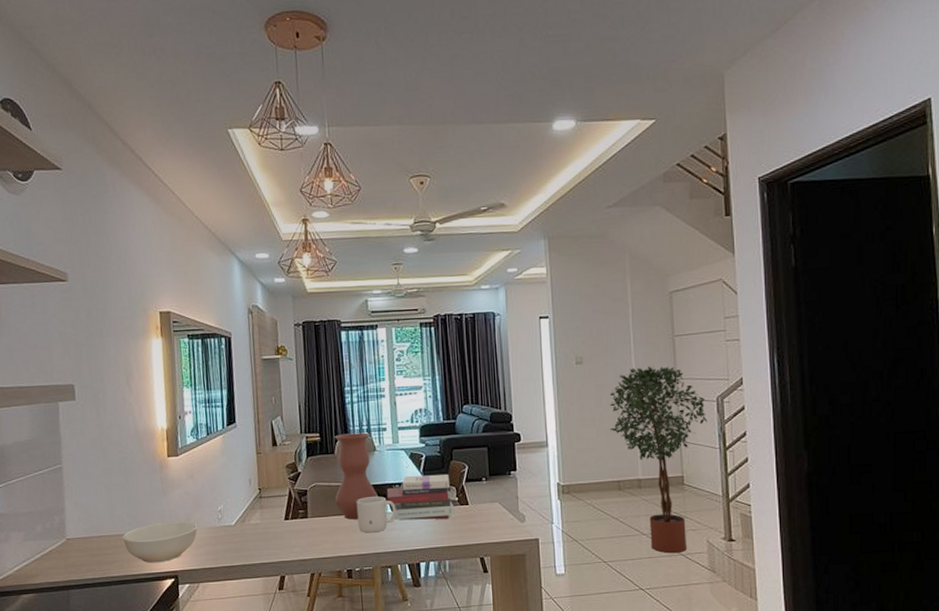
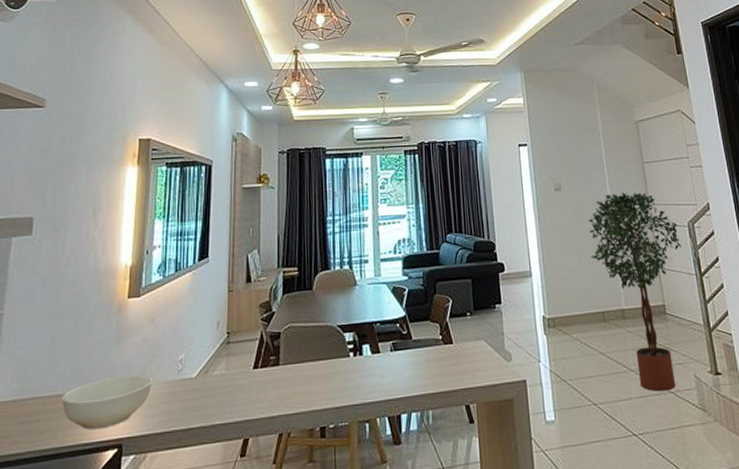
vase: present [334,432,378,520] -> none [310,265,357,366]
mug: present [356,496,397,533] -> none [333,337,377,381]
books: present [386,474,455,520] -> none [366,310,439,364]

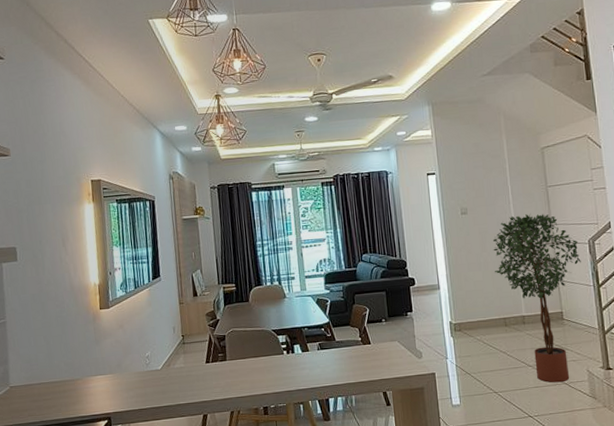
bowl: present [61,374,153,430] -> none [60,367,128,407]

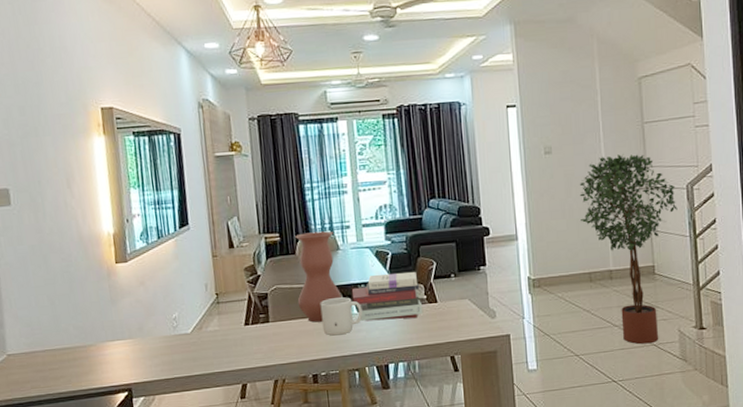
vase: none [249,281,289,361] -> present [295,231,343,323]
mug: none [269,339,306,373] -> present [320,297,363,336]
books: none [296,317,359,360] -> present [351,272,424,321]

